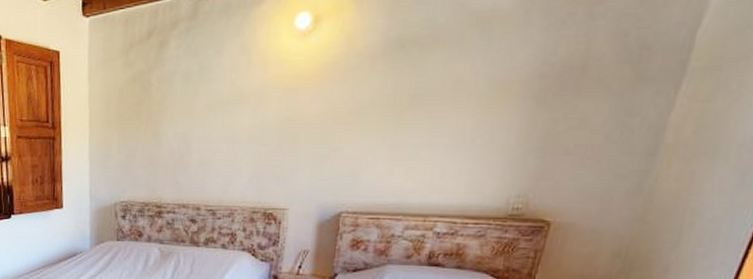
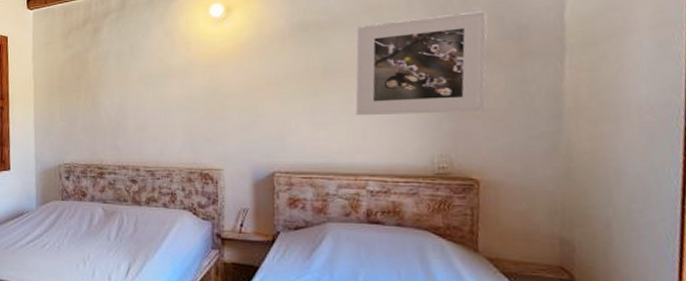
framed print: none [437,26,611,151] -> present [355,11,488,116]

